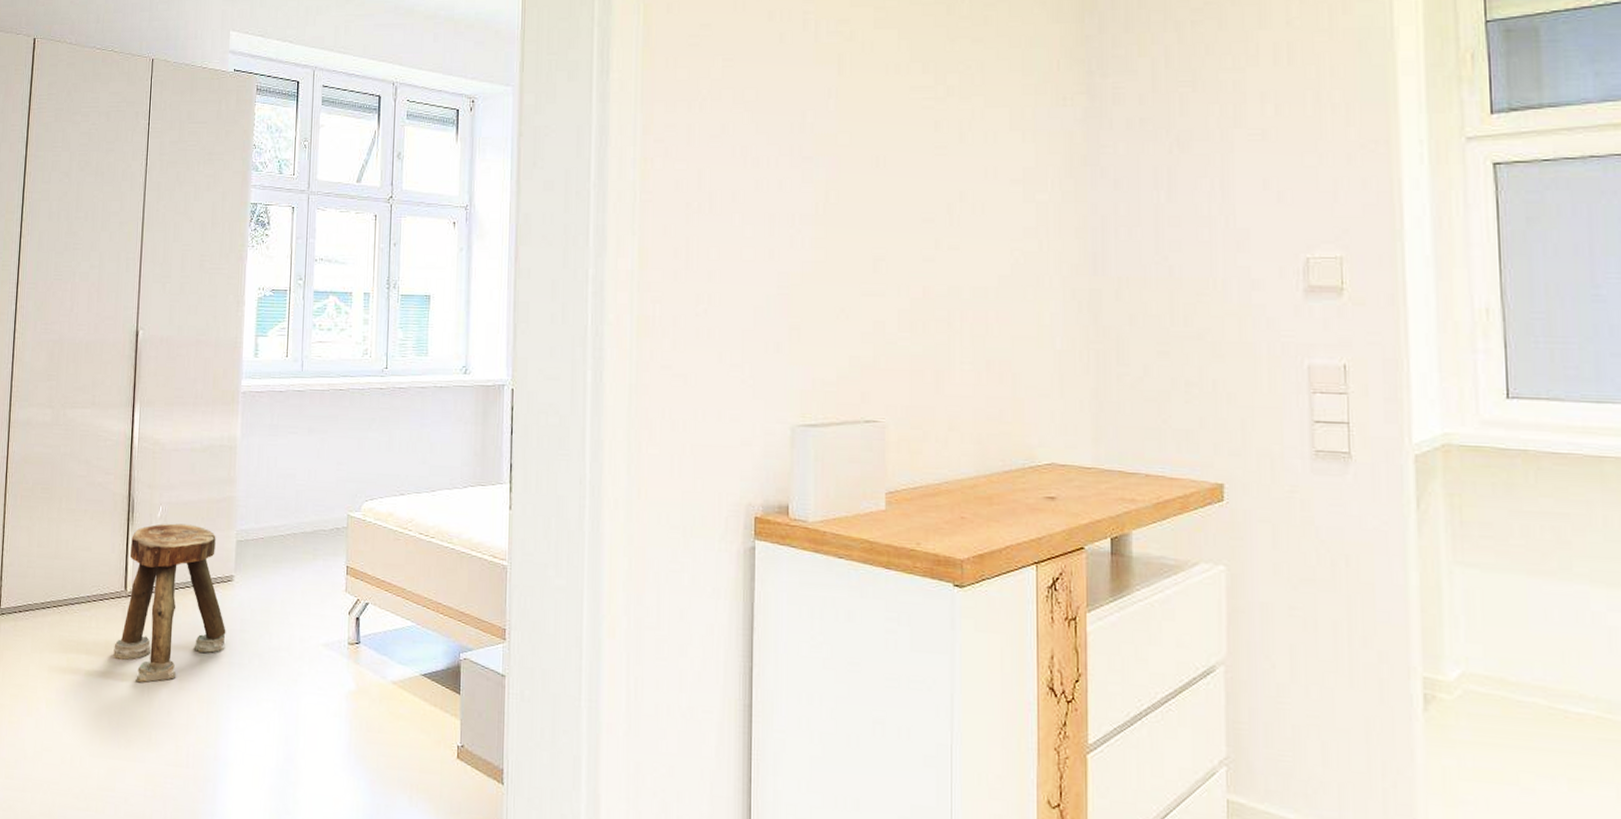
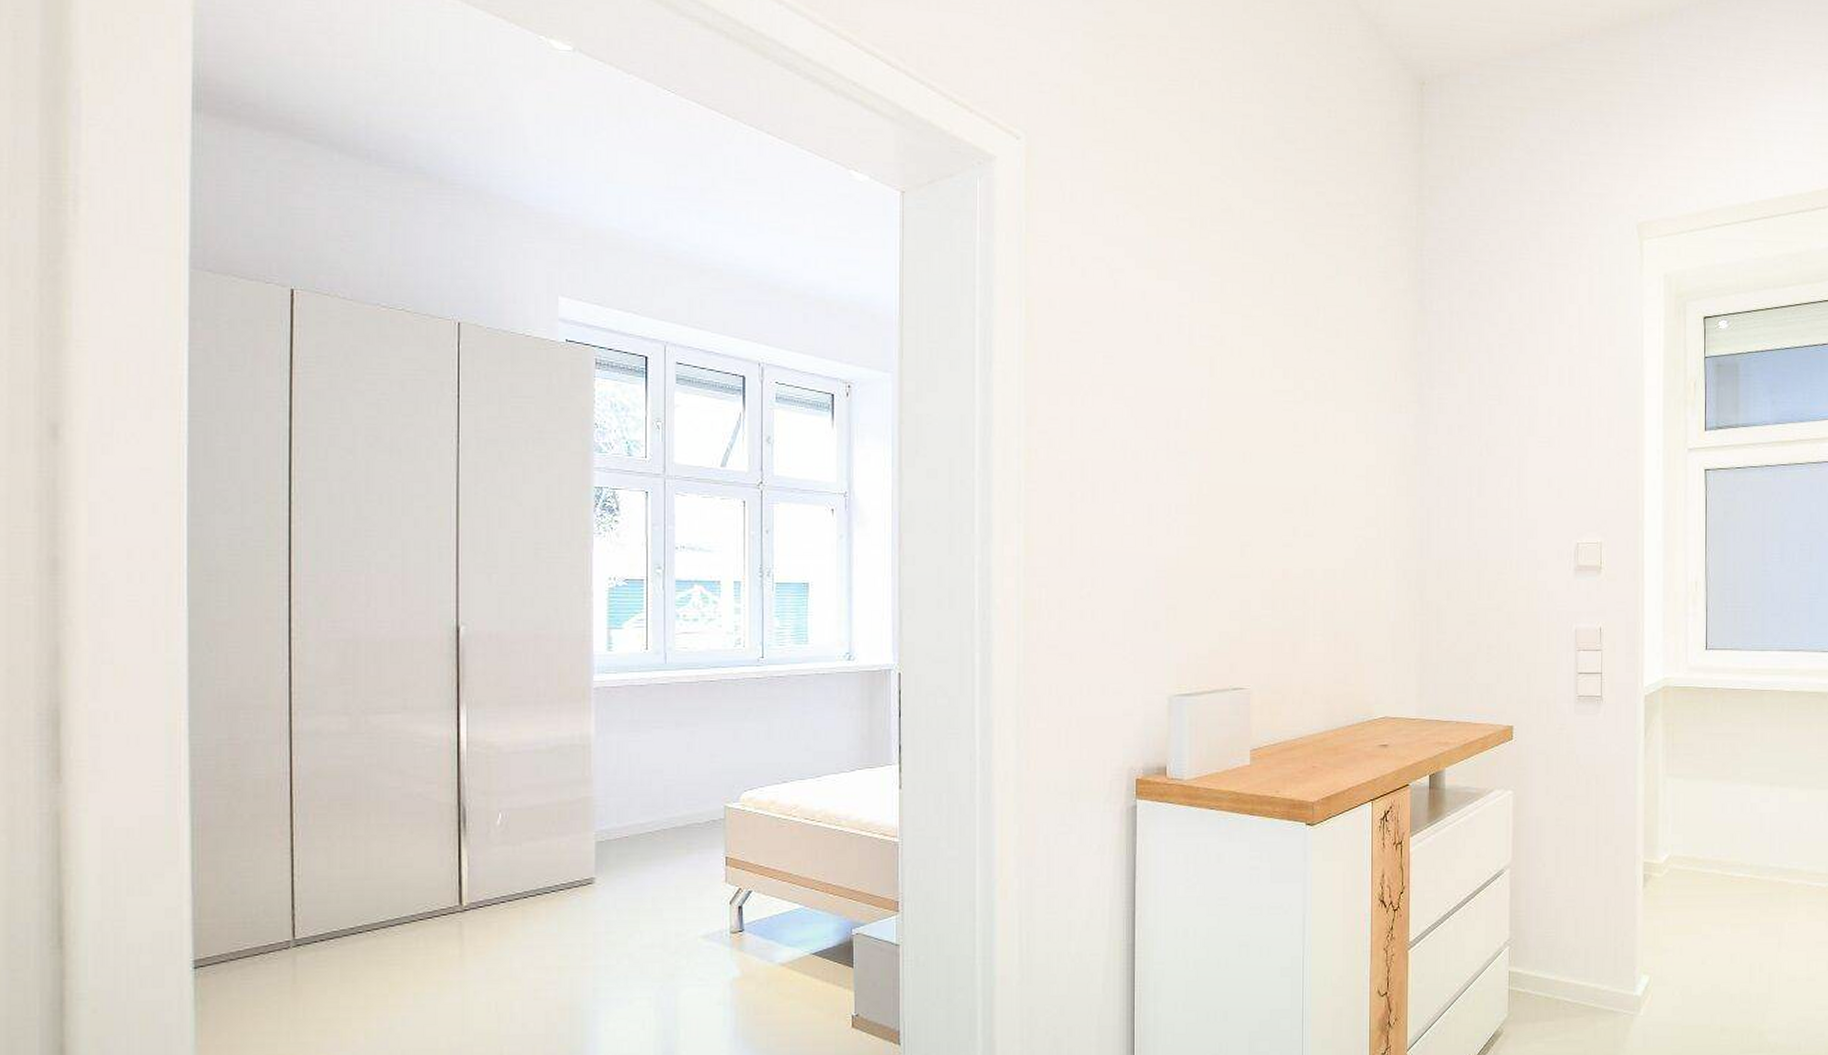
stool: present [113,523,226,683] -> none [449,829,588,999]

